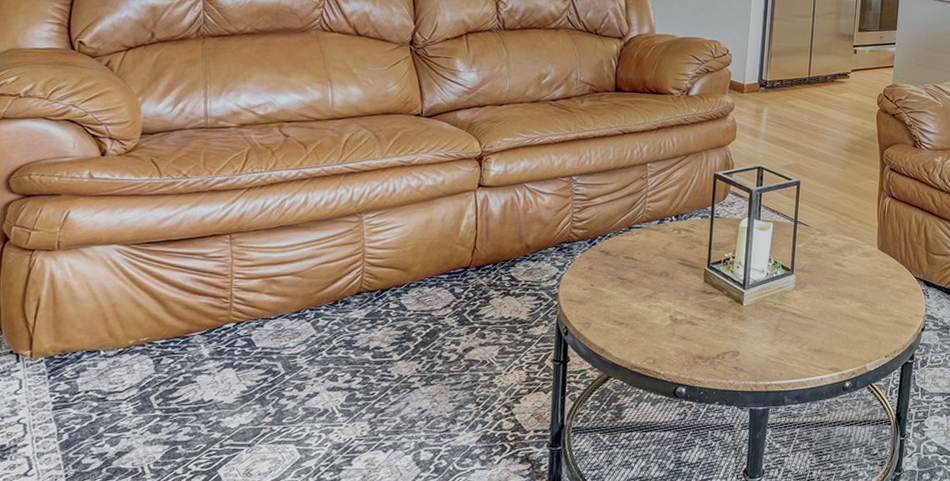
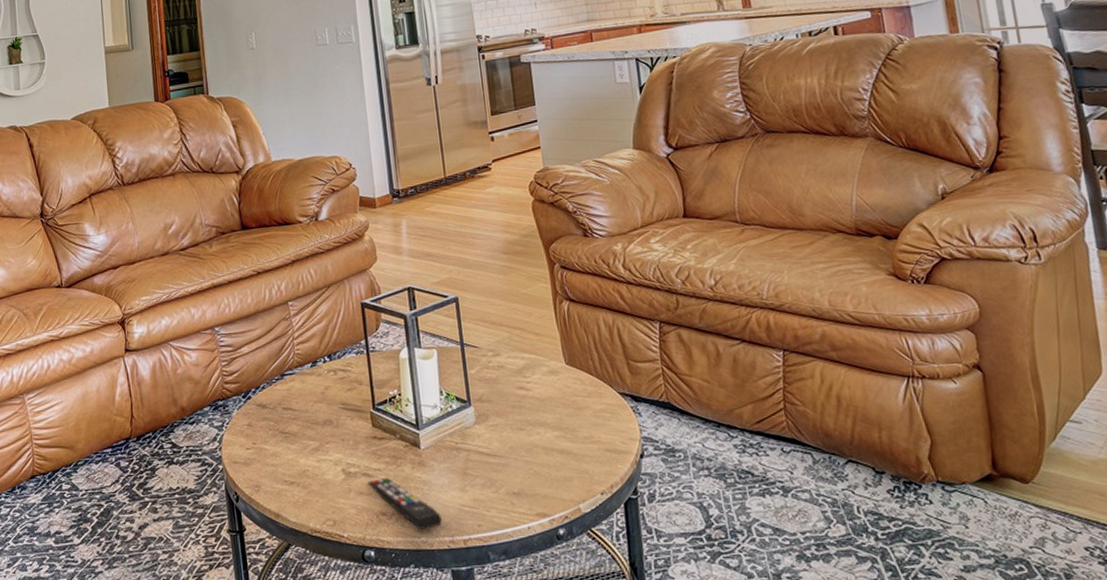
remote control: none [691,327,750,373] -> present [368,478,442,530]

